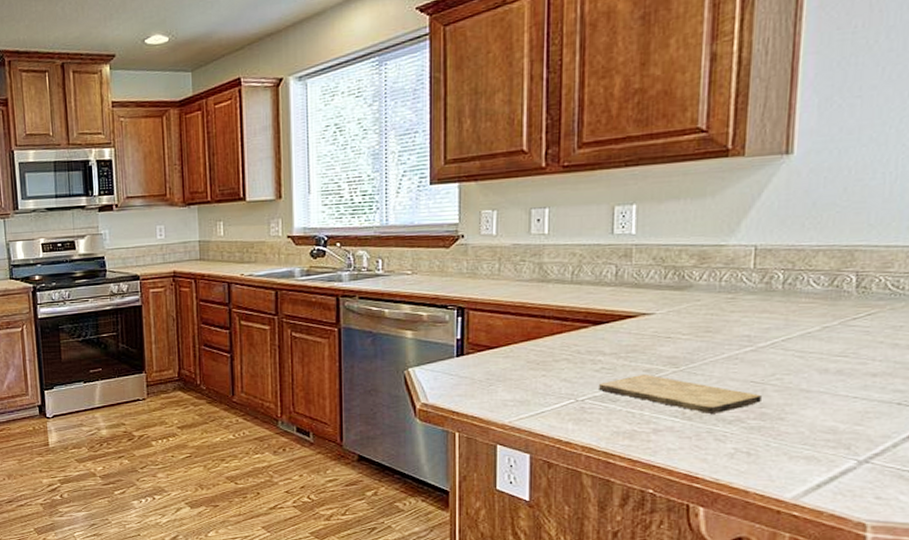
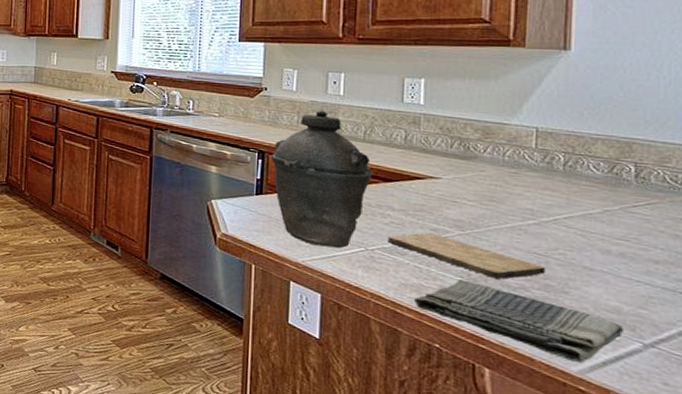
kettle: none [470,253,581,404] -> present [270,110,372,248]
dish towel: none [627,419,839,488] -> present [414,279,623,363]

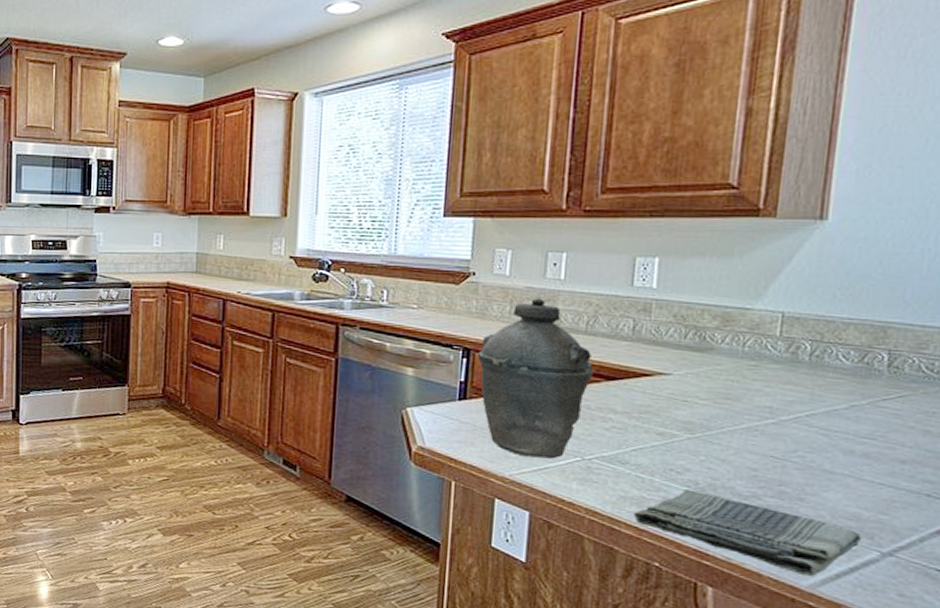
cutting board: present [388,232,545,279] -> none [608,437,781,487]

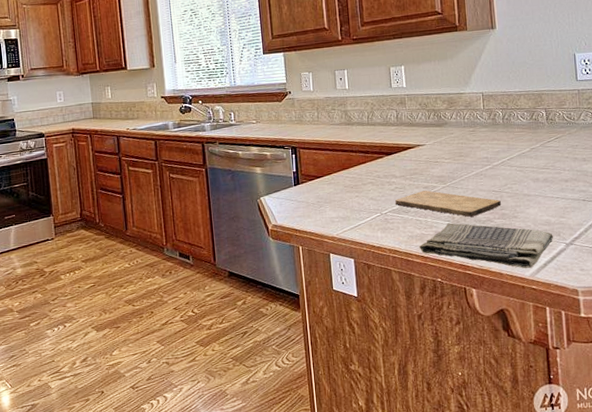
kettle: present [476,298,593,459] -> none [301,104,378,219]
cutting board: none [608,437,781,487] -> present [395,190,501,217]

